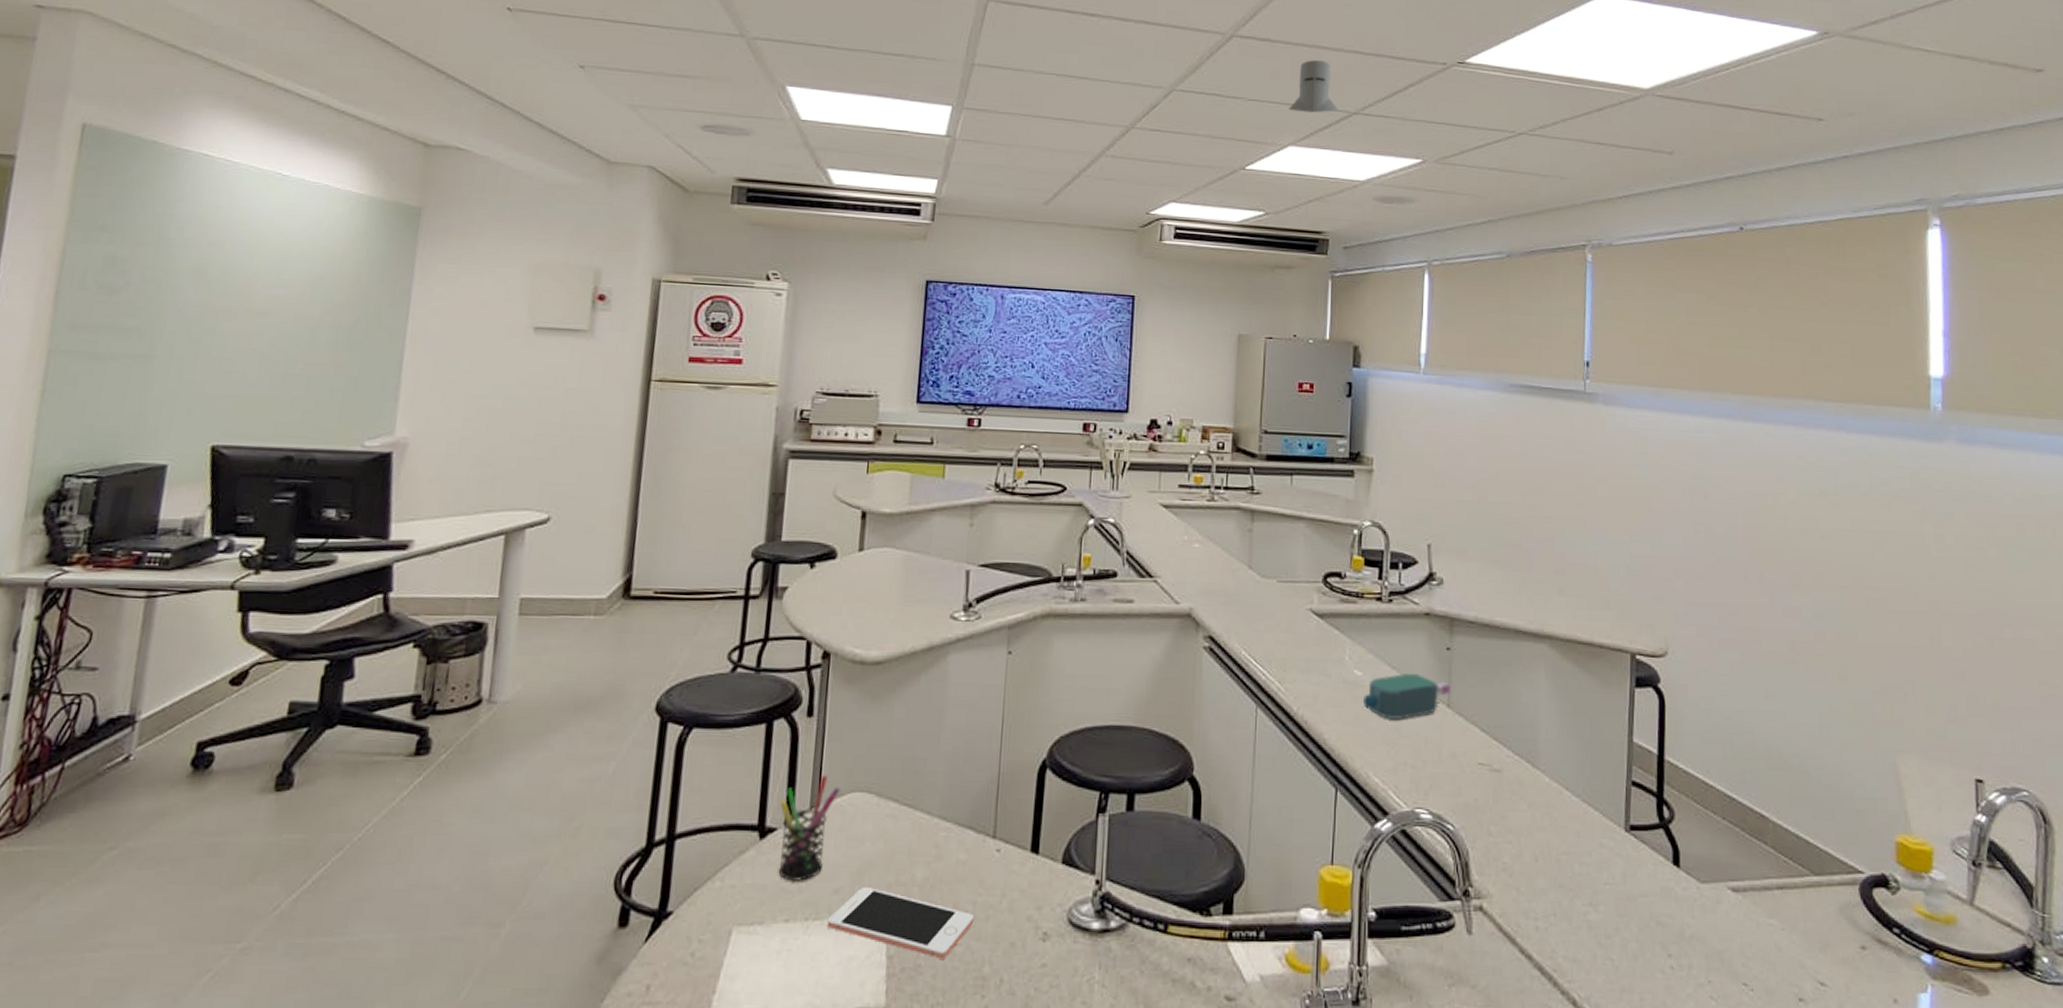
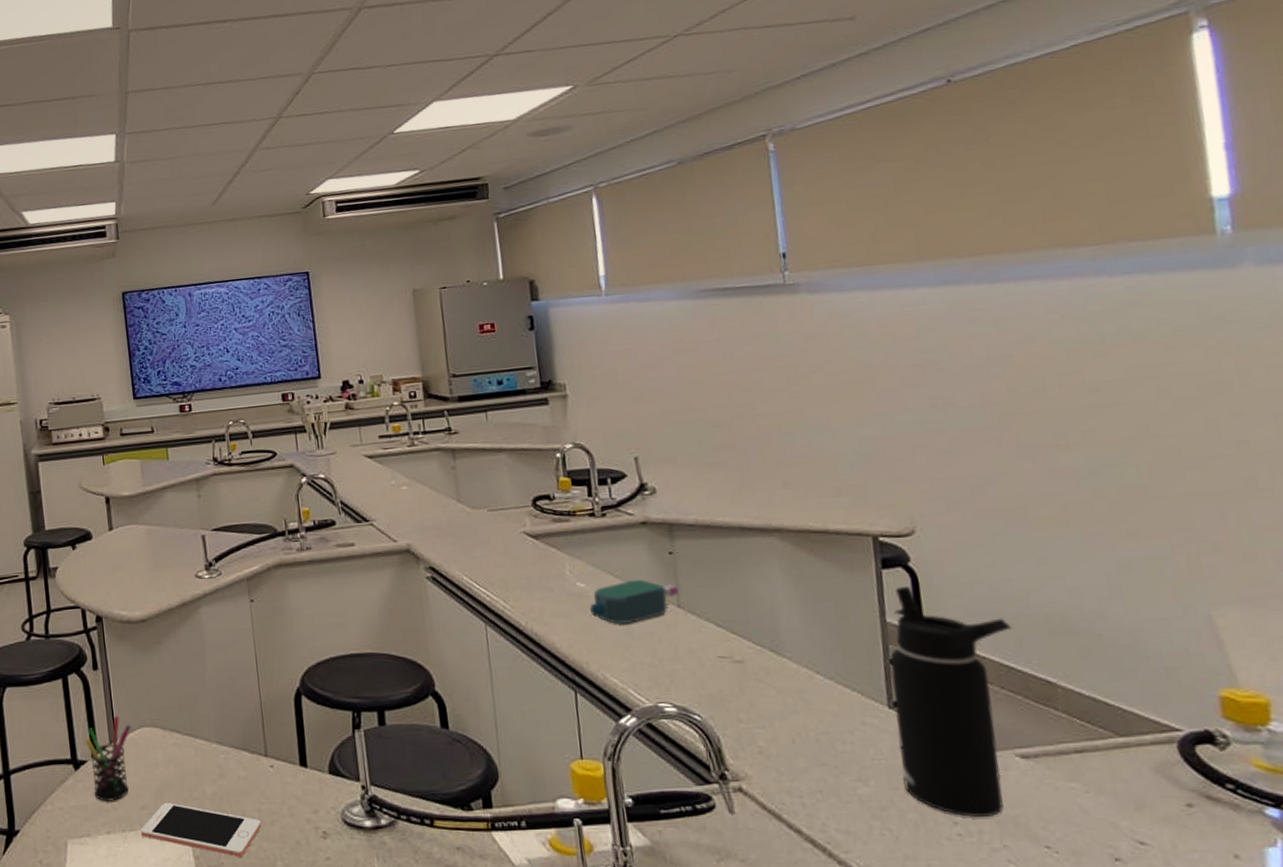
knight helmet: present [1289,60,1339,113] -> none [427,11,478,68]
water bottle: none [1629,708,1738,950] -> present [890,587,1012,817]

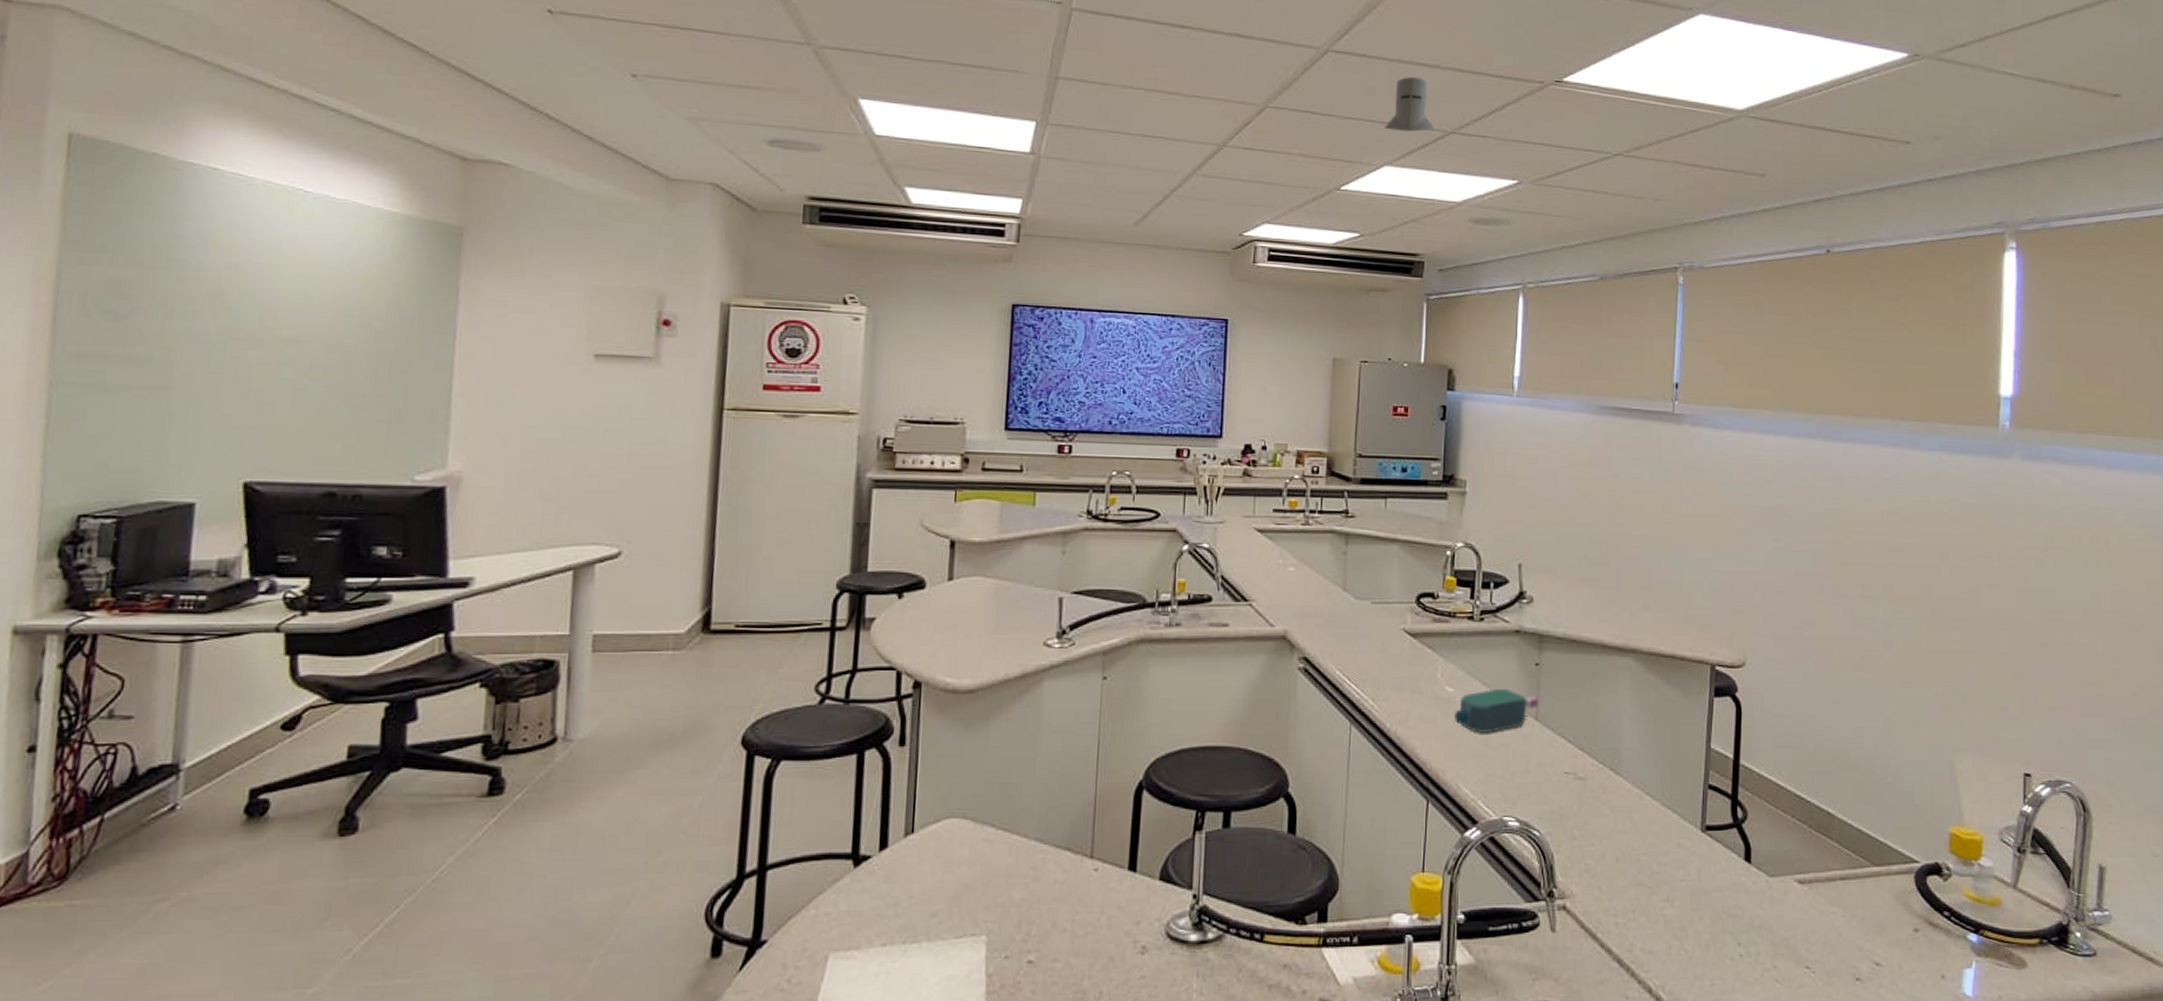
pen holder: present [85,716,131,803] -> none [874,803,935,908]
cell phone: present [140,803,261,857] -> none [925,910,1072,975]
knight helmet: none [427,11,478,68] -> present [1384,77,1435,132]
water bottle: present [890,587,1012,817] -> none [1703,716,1808,938]

